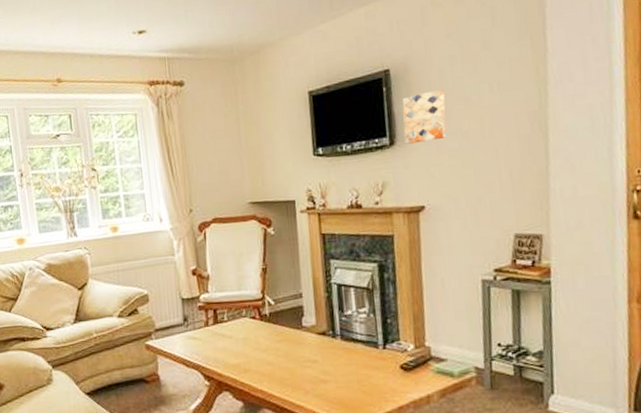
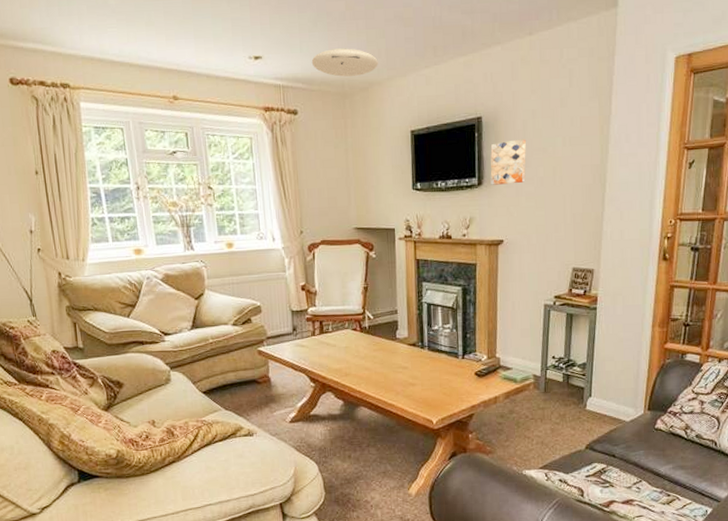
ceiling light: none [197,12,269,43] -> present [311,48,378,77]

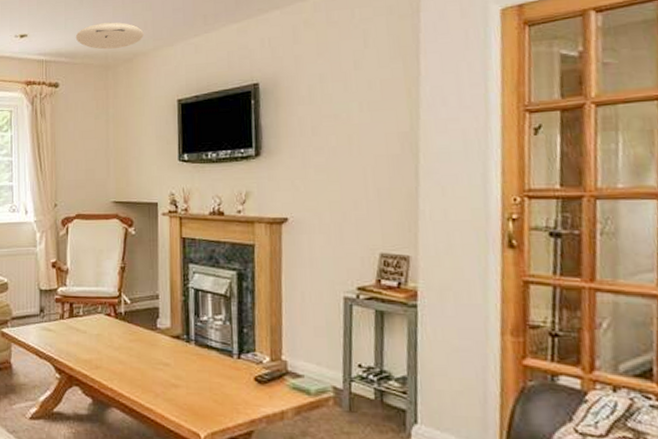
wall art: present [490,139,527,185] -> none [270,105,314,156]

